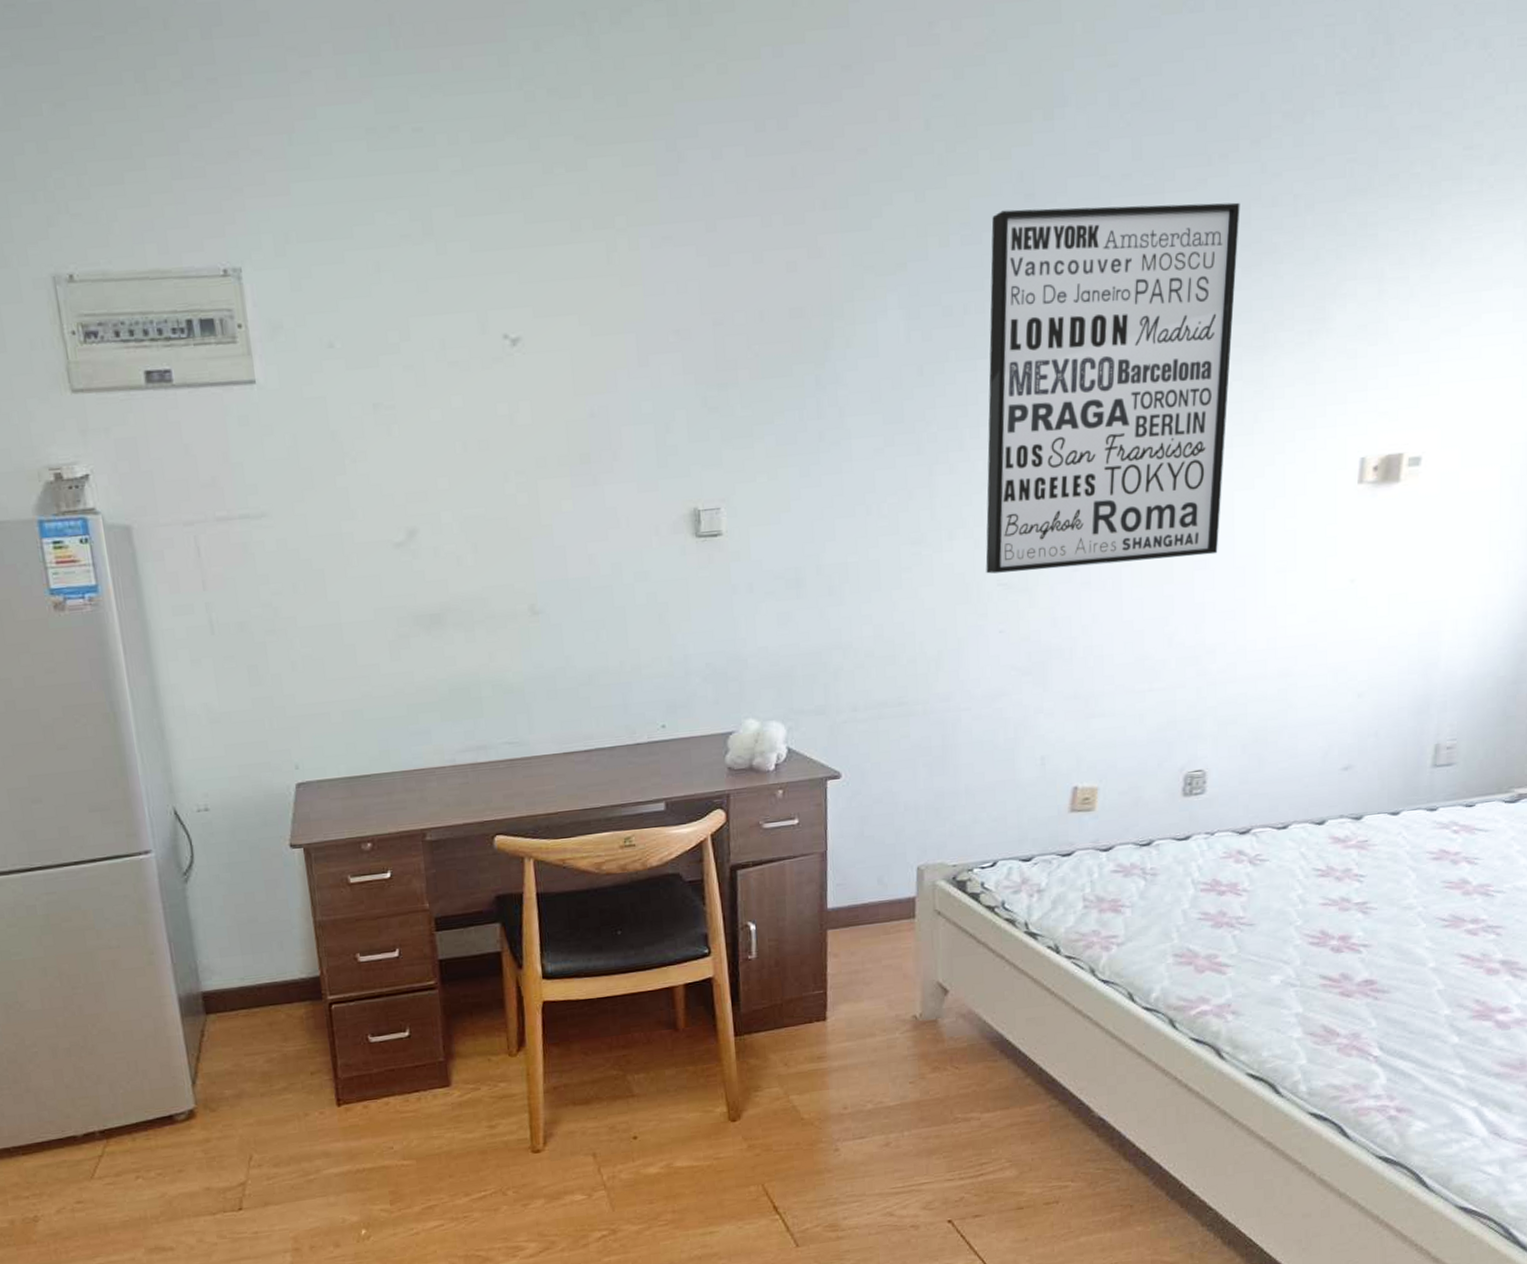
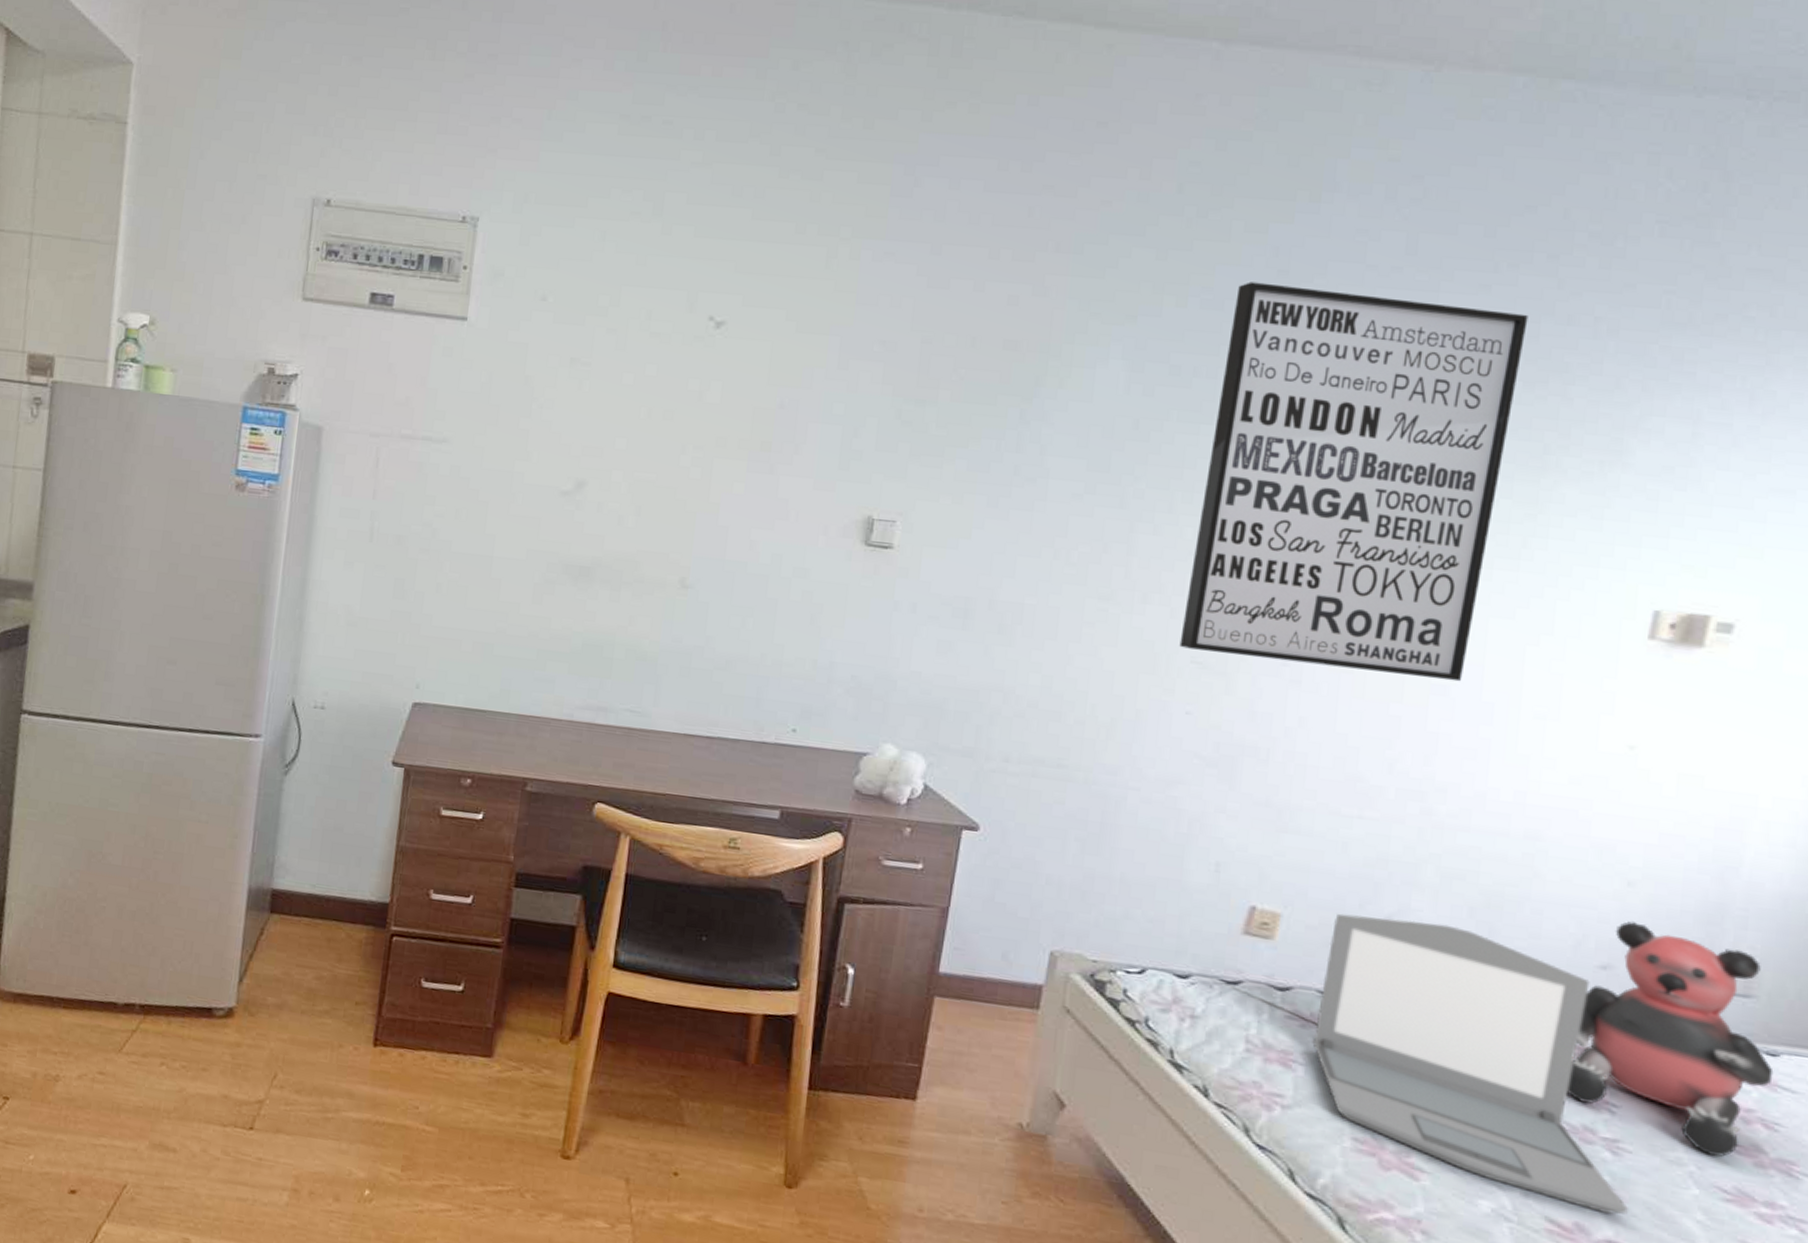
laptop: none [1134,763,1377,962] -> present [1312,913,1628,1215]
bear: none [1327,726,1472,896] -> present [1567,921,1774,1157]

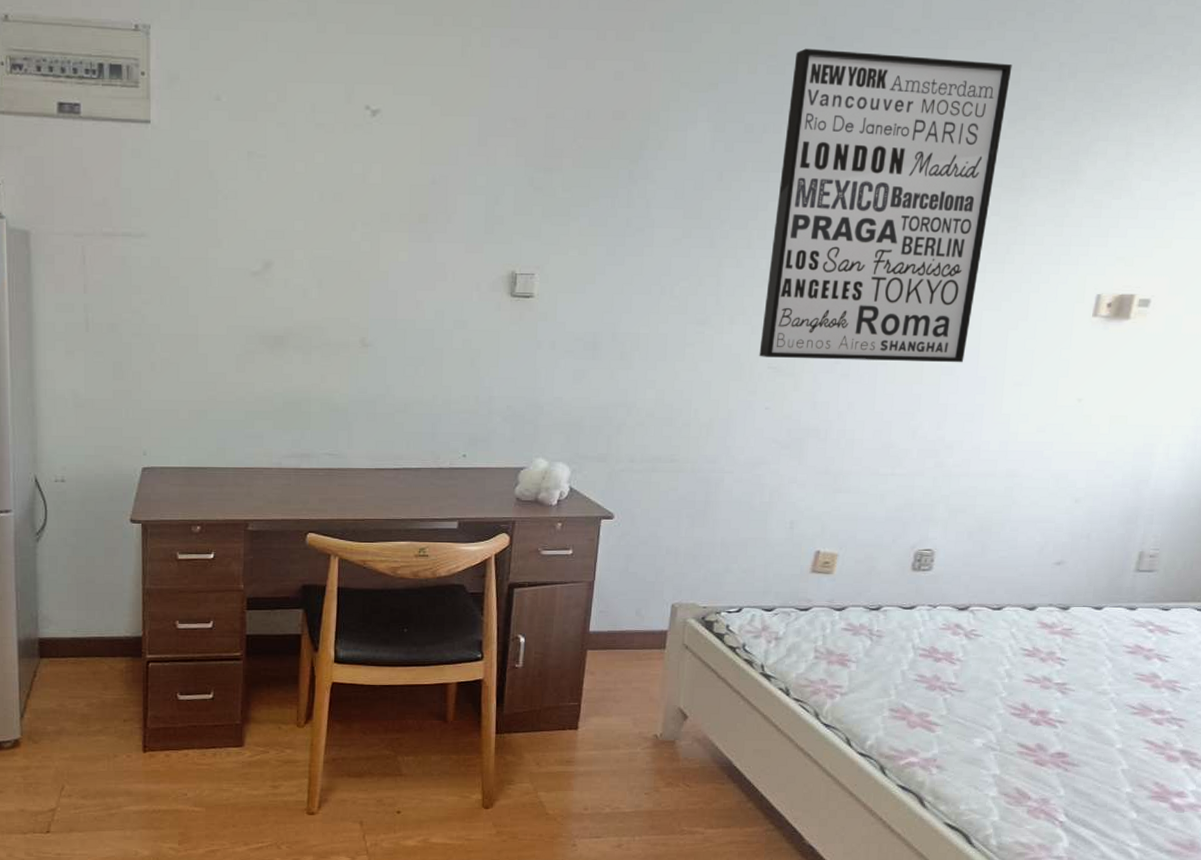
laptop: present [1312,913,1628,1215] -> none [861,546,1071,735]
bear: present [1567,921,1774,1157] -> none [1033,528,1166,685]

